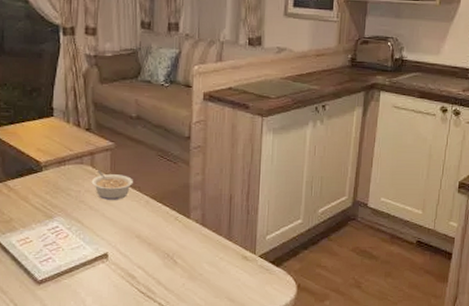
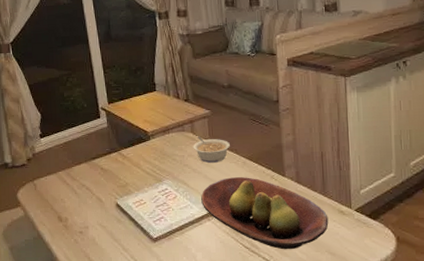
fruit bowl: none [96,217,231,296] -> present [201,177,329,250]

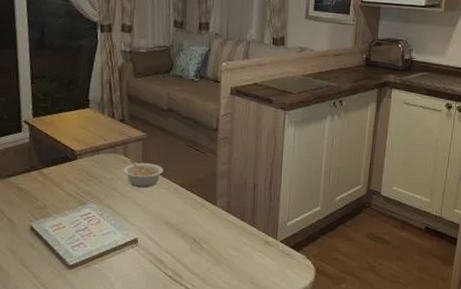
fruit bowl: present [201,177,329,250] -> none [126,204,254,280]

